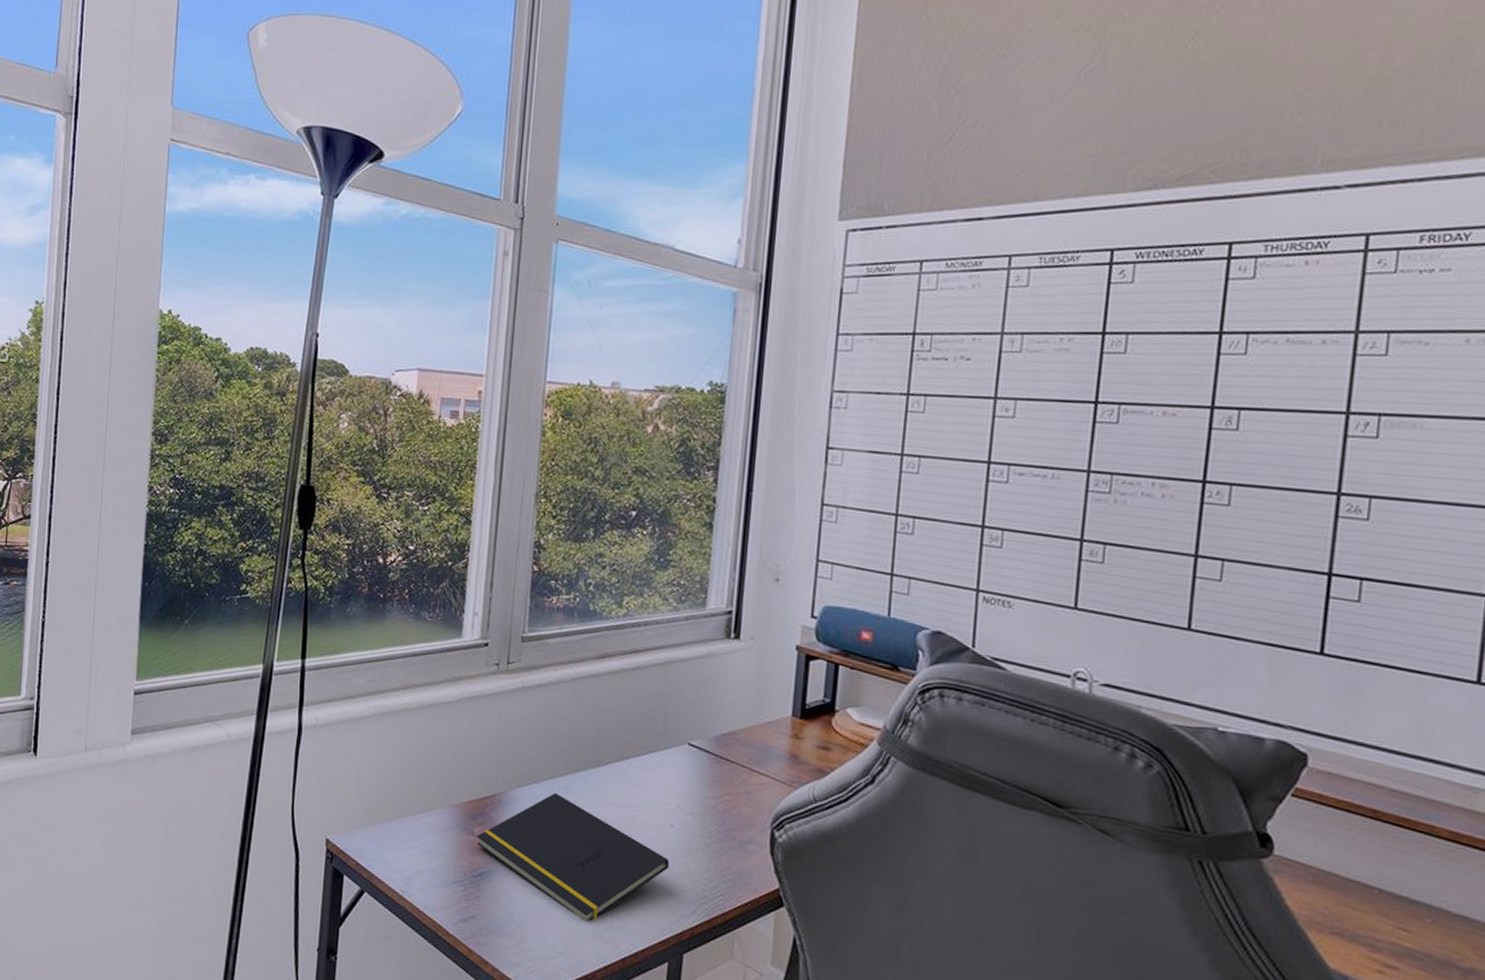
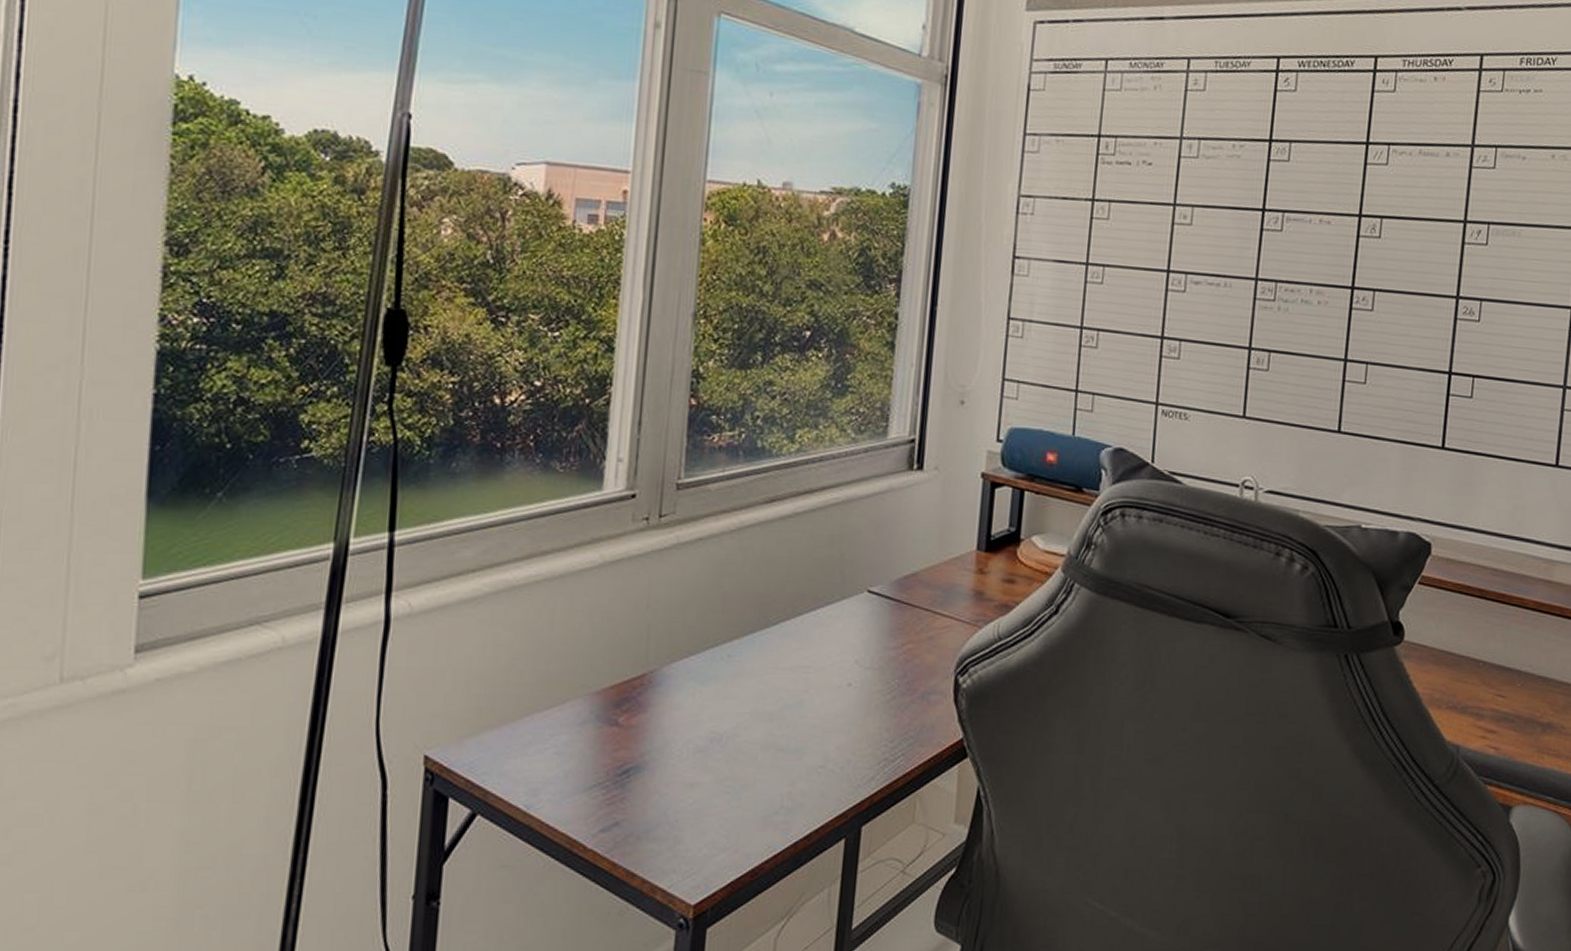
notepad: present [477,792,670,922] -> none [622,663,847,807]

